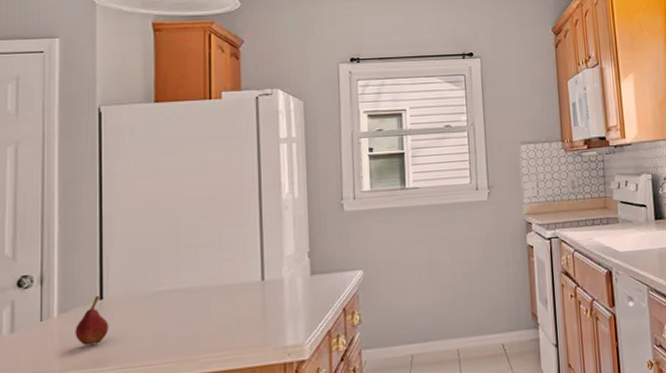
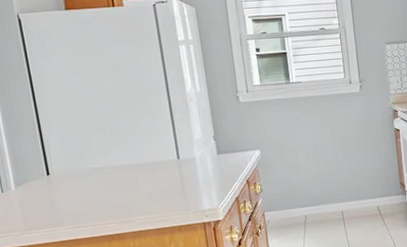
fruit: present [75,295,109,346] -> none [31,171,59,211]

